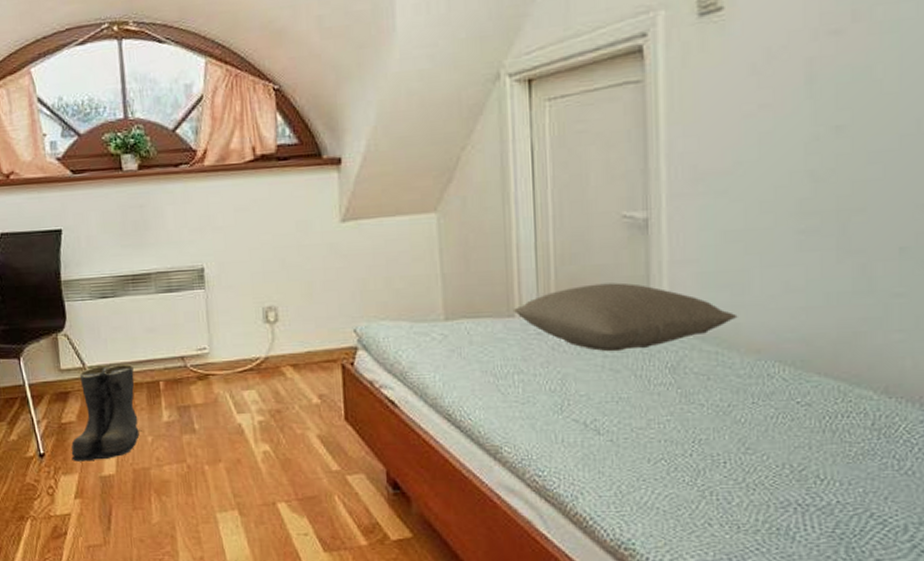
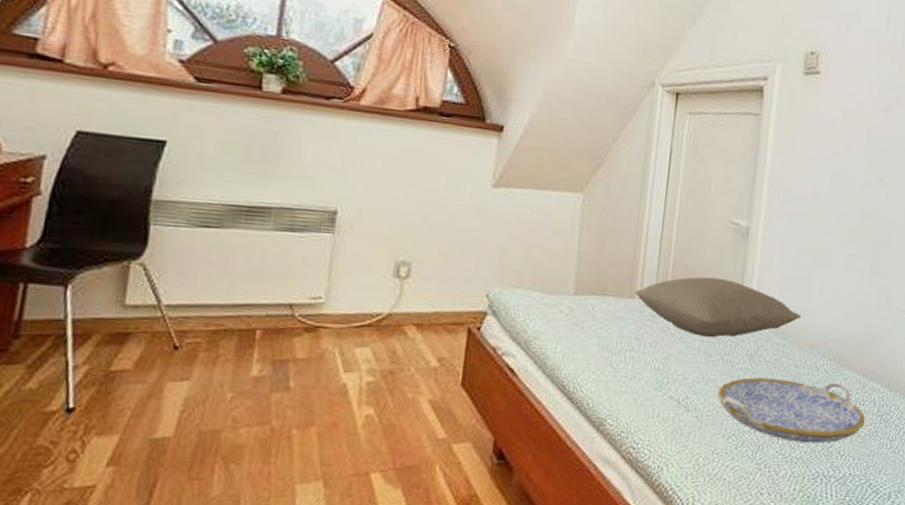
boots: present [71,363,141,462] -> none [114,305,226,420]
serving tray: none [634,391,854,466] -> present [717,377,865,444]

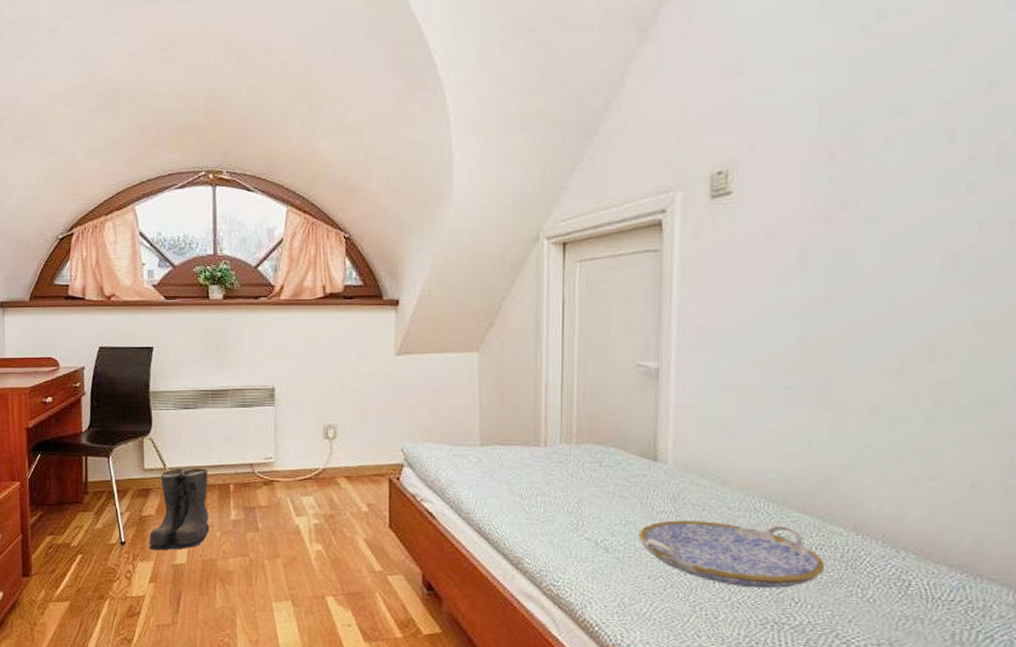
boots: none [114,305,226,420] -> present [149,466,211,551]
pillow: present [634,276,802,338] -> none [539,422,731,482]

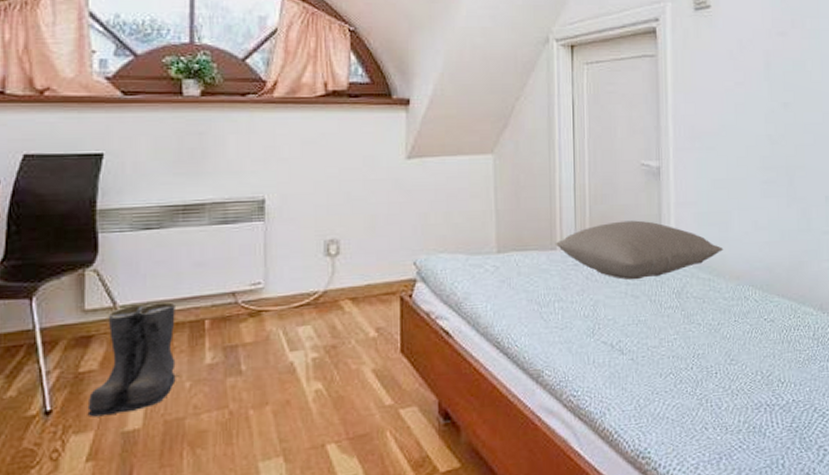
pillow: none [539,422,731,482] -> present [555,220,724,281]
serving tray: present [639,520,825,589] -> none [650,310,802,374]

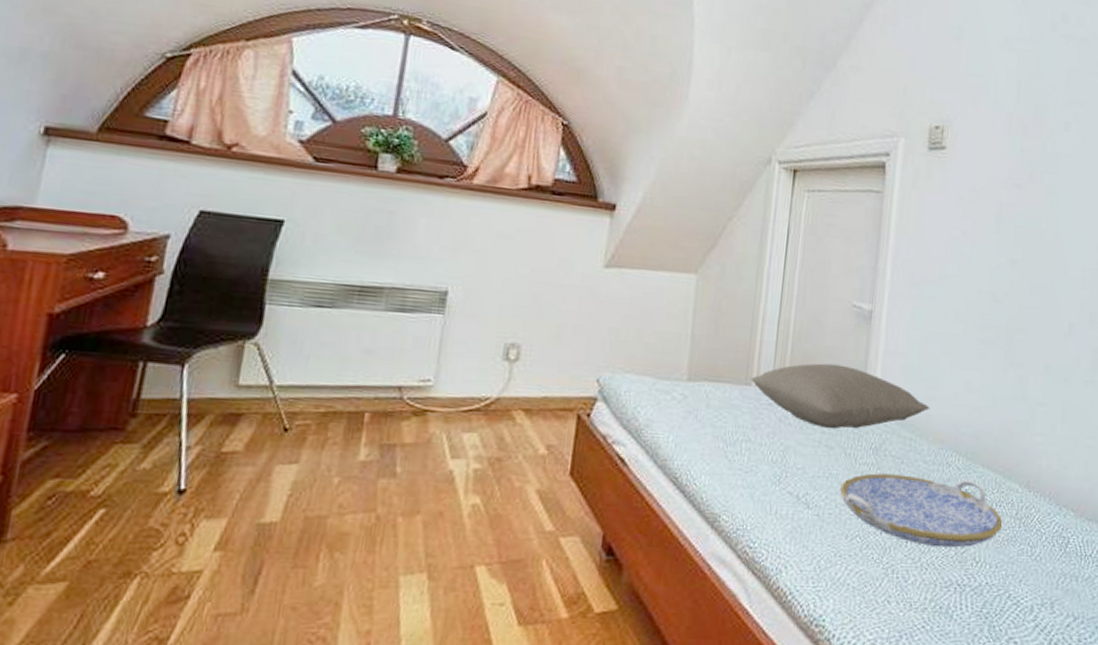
boots: present [87,301,177,417] -> none [223,386,336,504]
serving tray: none [650,310,802,374] -> present [840,473,1003,548]

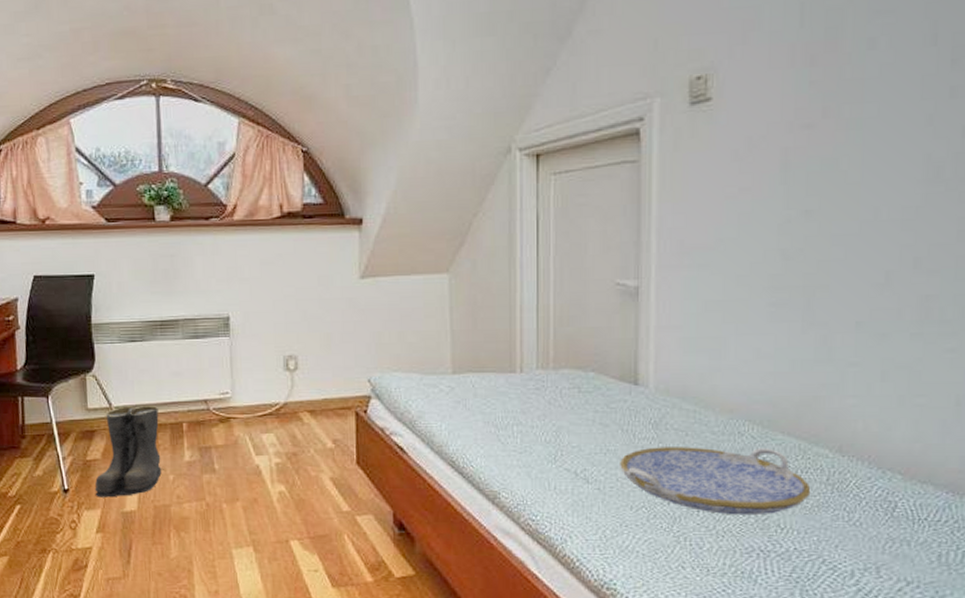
boots: none [223,386,336,504] -> present [95,404,163,498]
pillow: present [750,363,930,430] -> none [514,344,715,408]

